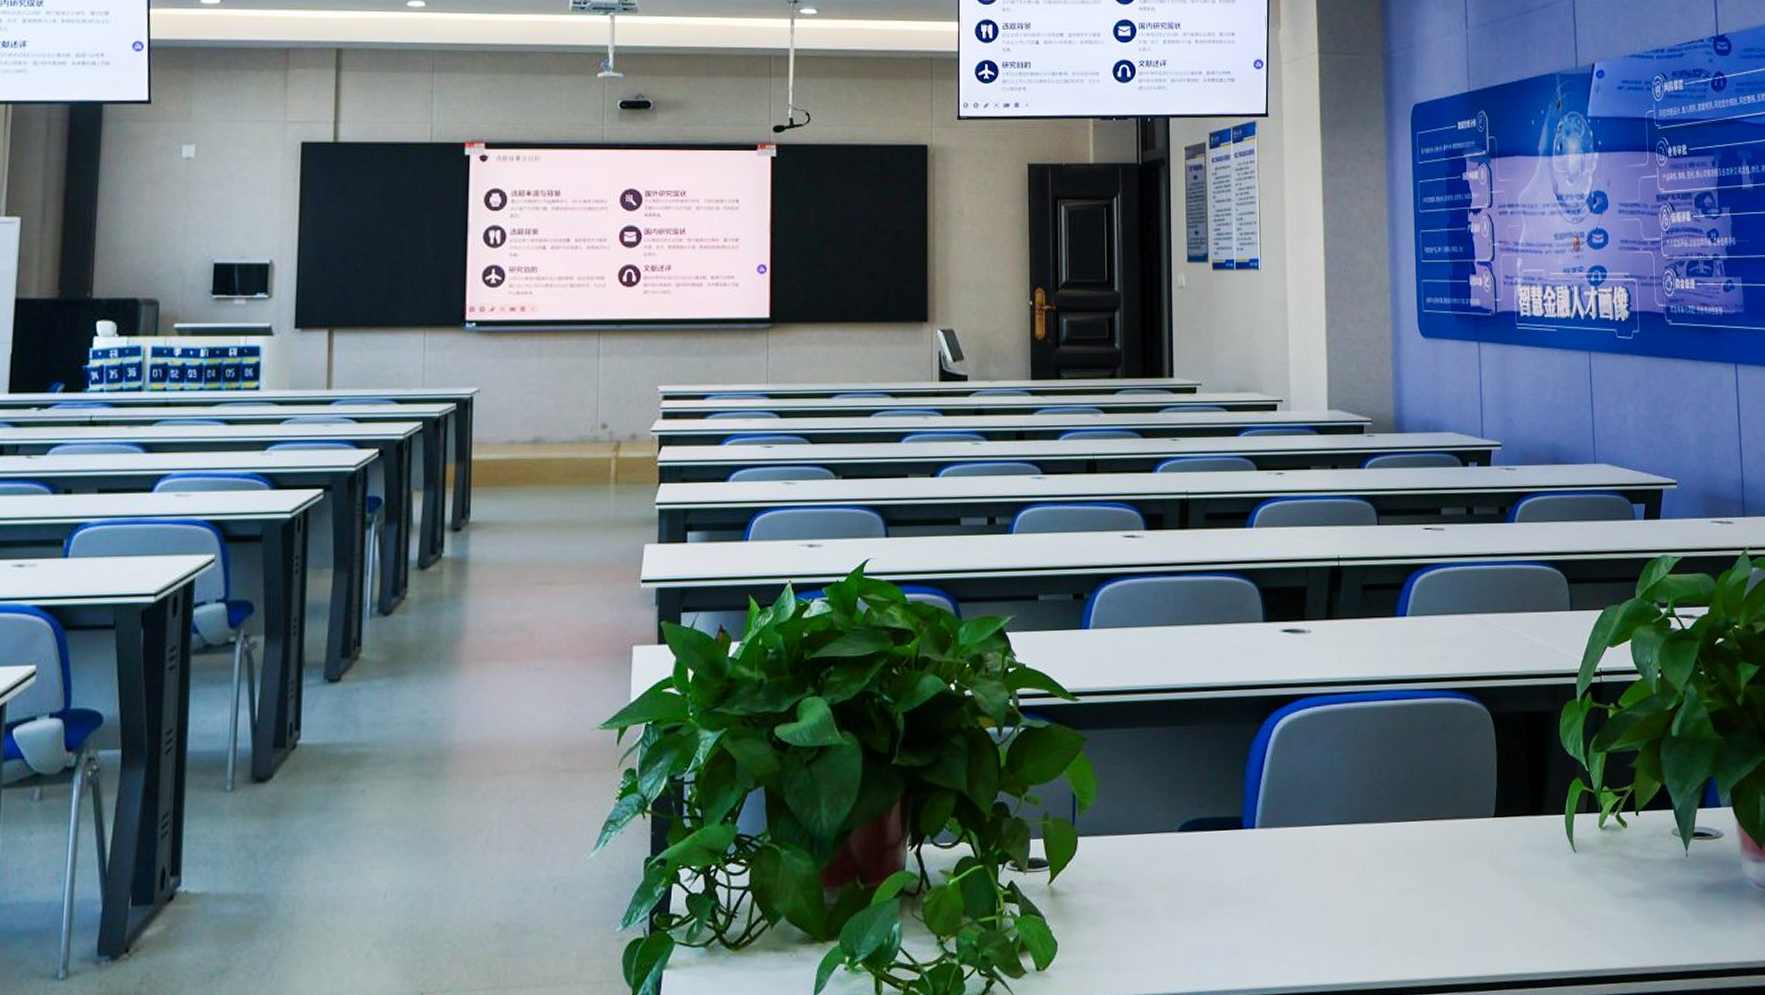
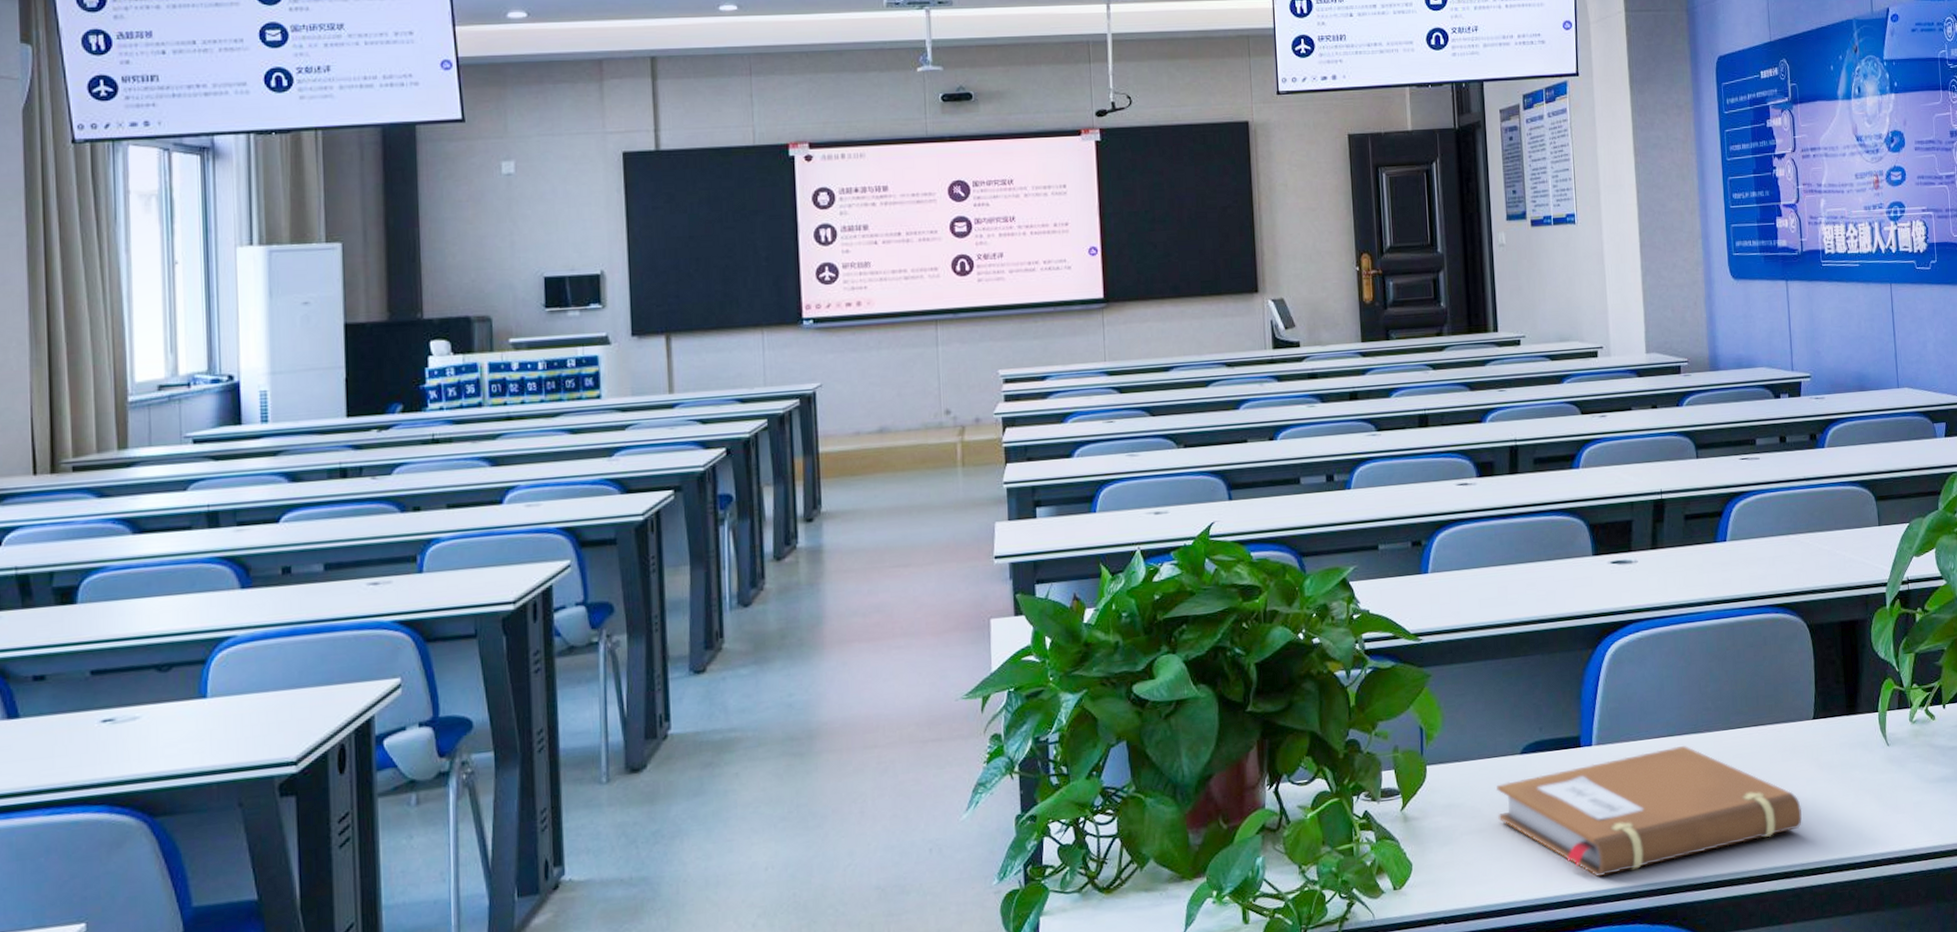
notebook: none [1151,836,1479,974] -> present [1496,746,1802,877]

